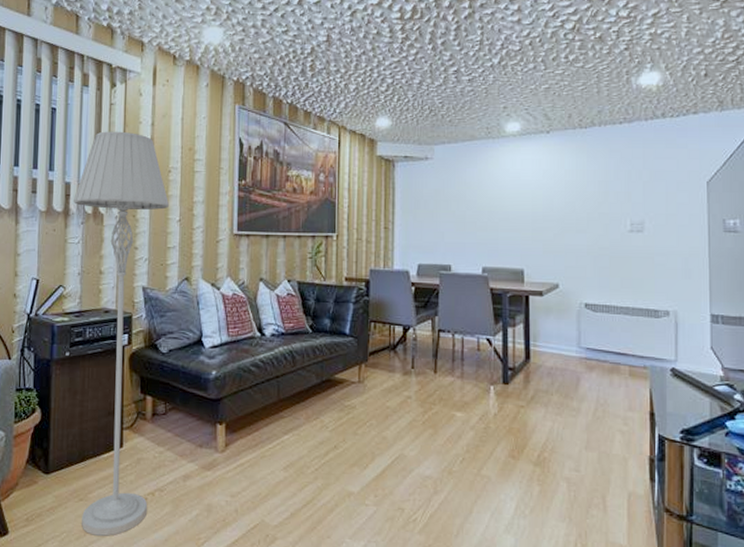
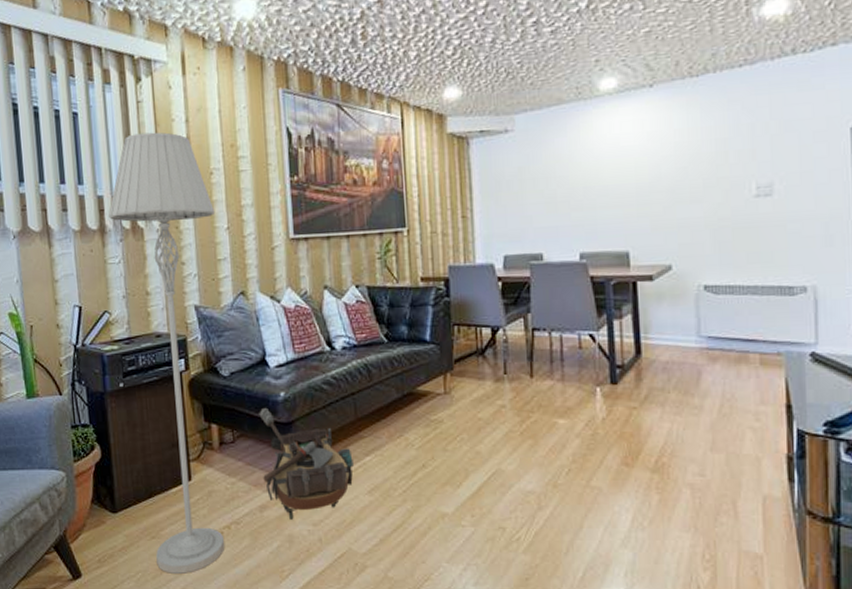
backpack: none [189,384,273,490] -> present [259,407,353,520]

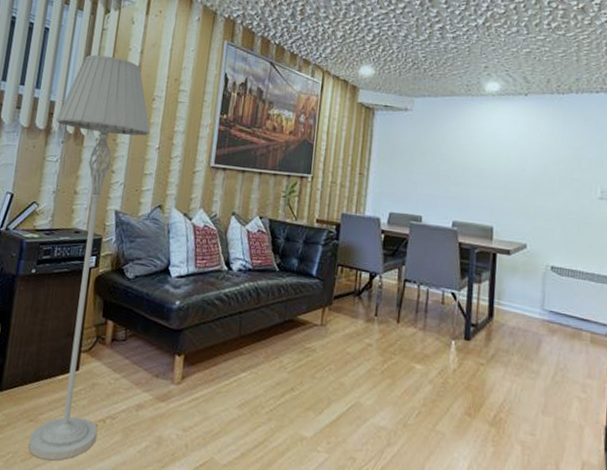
backpack: present [259,407,353,520] -> none [145,312,230,423]

